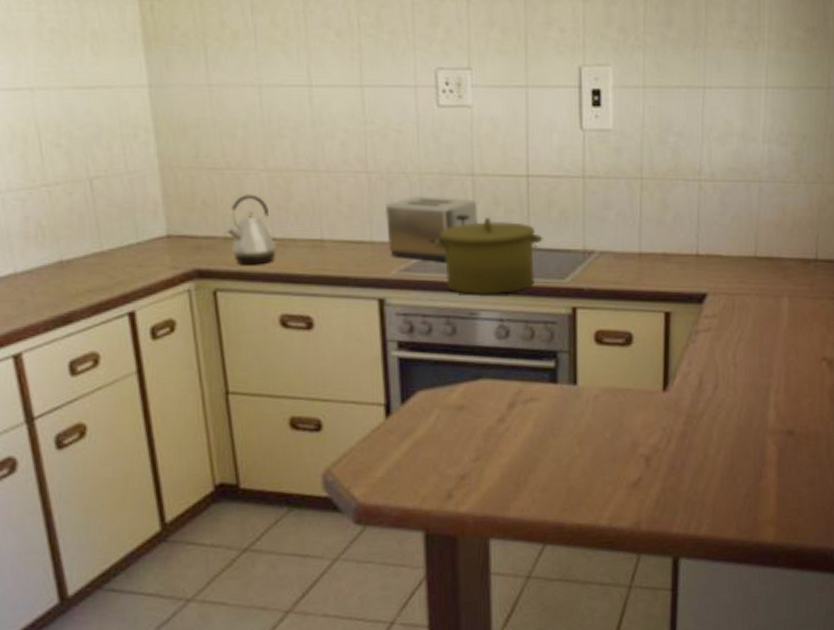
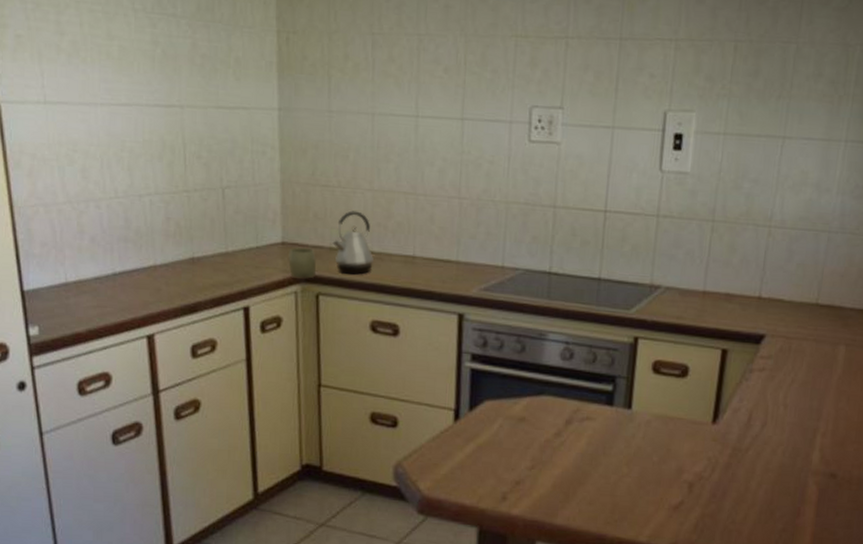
mug: none [176,239,210,276] -> present [288,247,316,280]
toaster: present [384,196,479,263] -> none [471,223,556,286]
cooking pot: present [434,218,543,295] -> none [513,247,614,320]

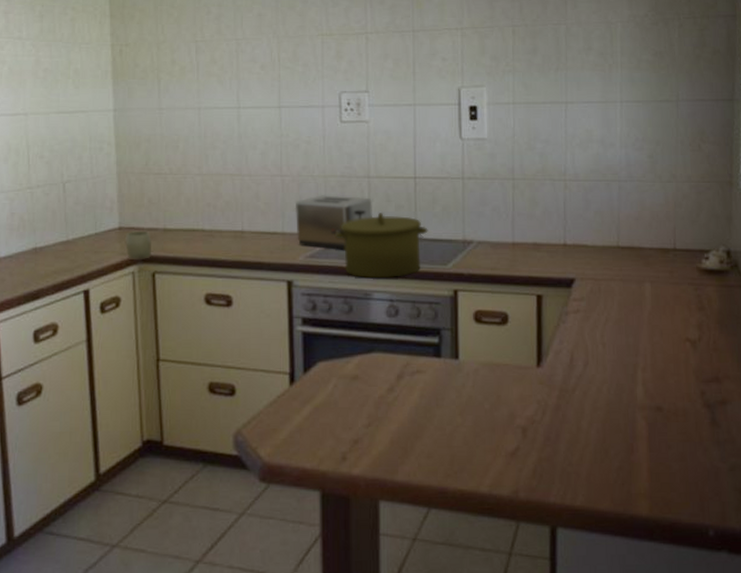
kettle: present [332,210,374,275] -> none [166,194,205,252]
toaster: none [471,223,556,286] -> present [295,195,373,251]
cooking pot: none [513,247,614,320] -> present [335,213,428,279]

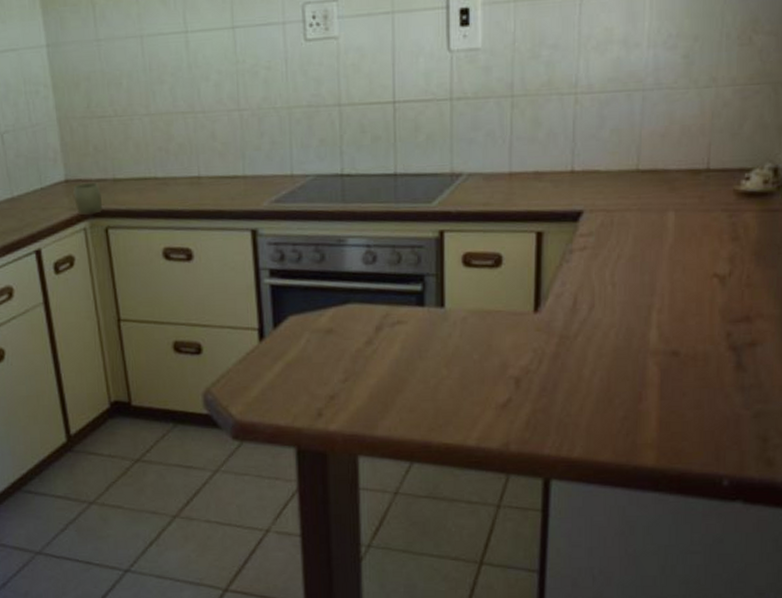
toaster: present [295,195,373,251] -> none [255,129,346,193]
cooking pot: present [335,213,428,279] -> none [303,146,410,222]

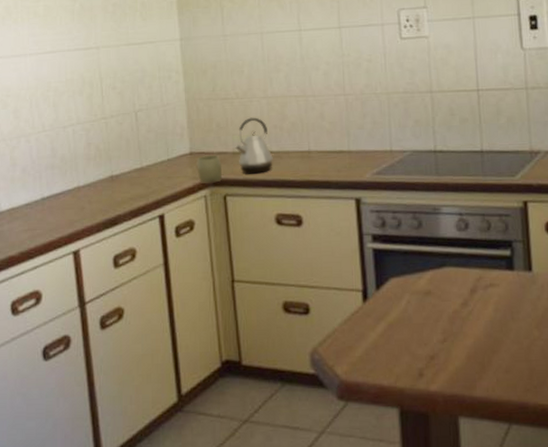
kettle: none [115,138,159,204] -> present [235,117,273,174]

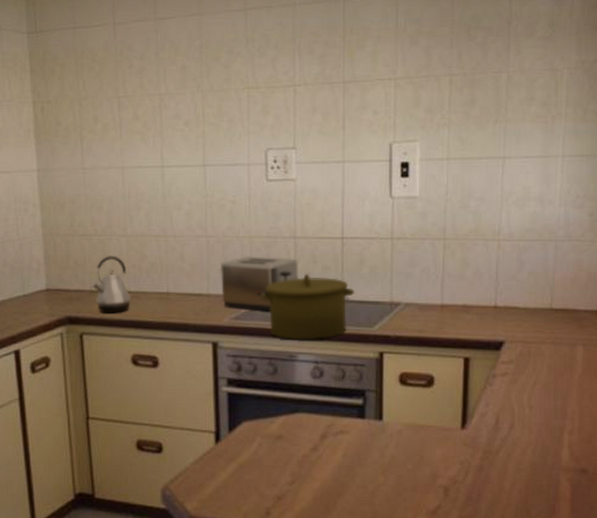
mug: present [197,155,222,184] -> none [53,292,78,322]
toaster: none [359,112,438,167] -> present [220,256,299,313]
cooking pot: none [401,127,494,193] -> present [261,274,355,340]

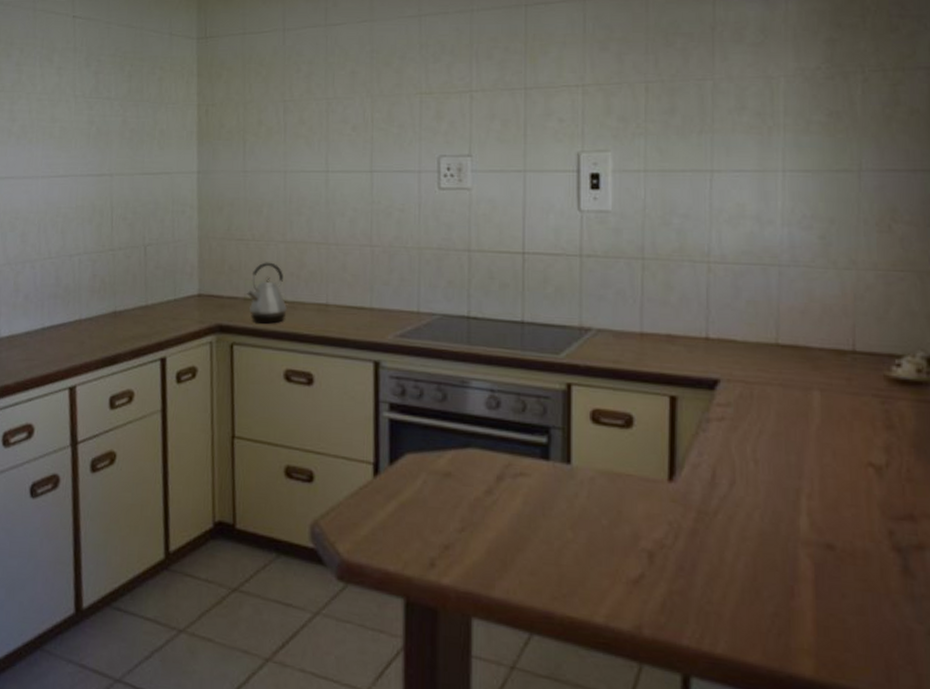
toaster: present [220,256,299,313] -> none [385,269,474,332]
cooking pot: present [261,274,355,340] -> none [429,291,538,366]

